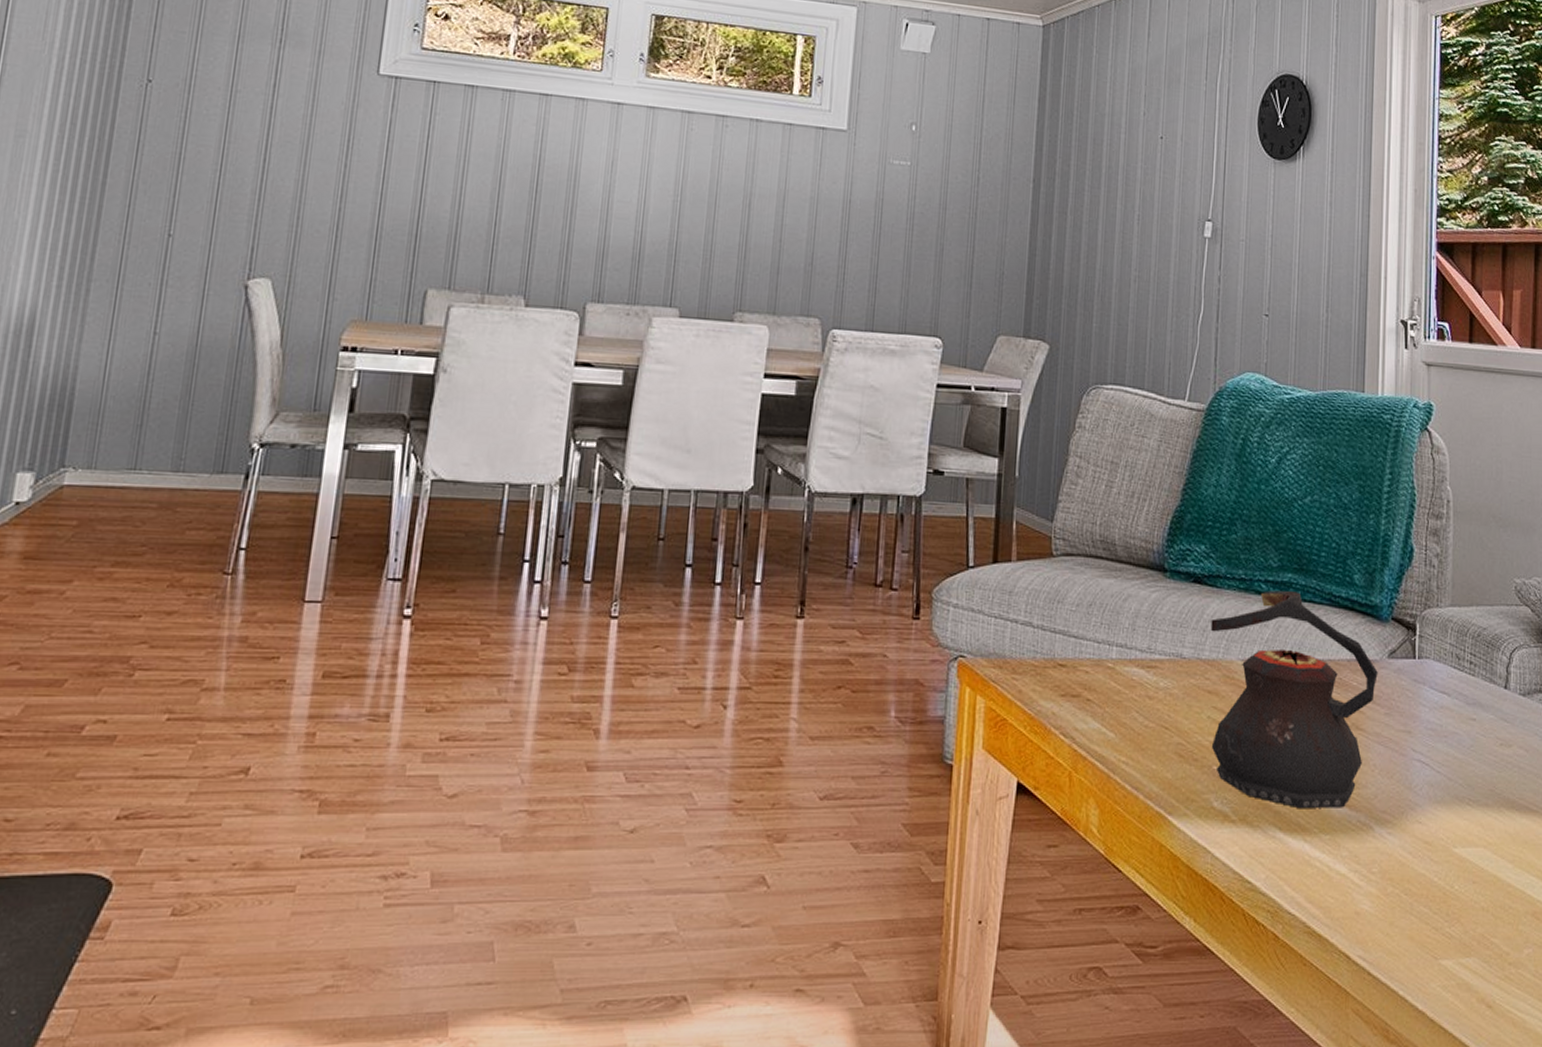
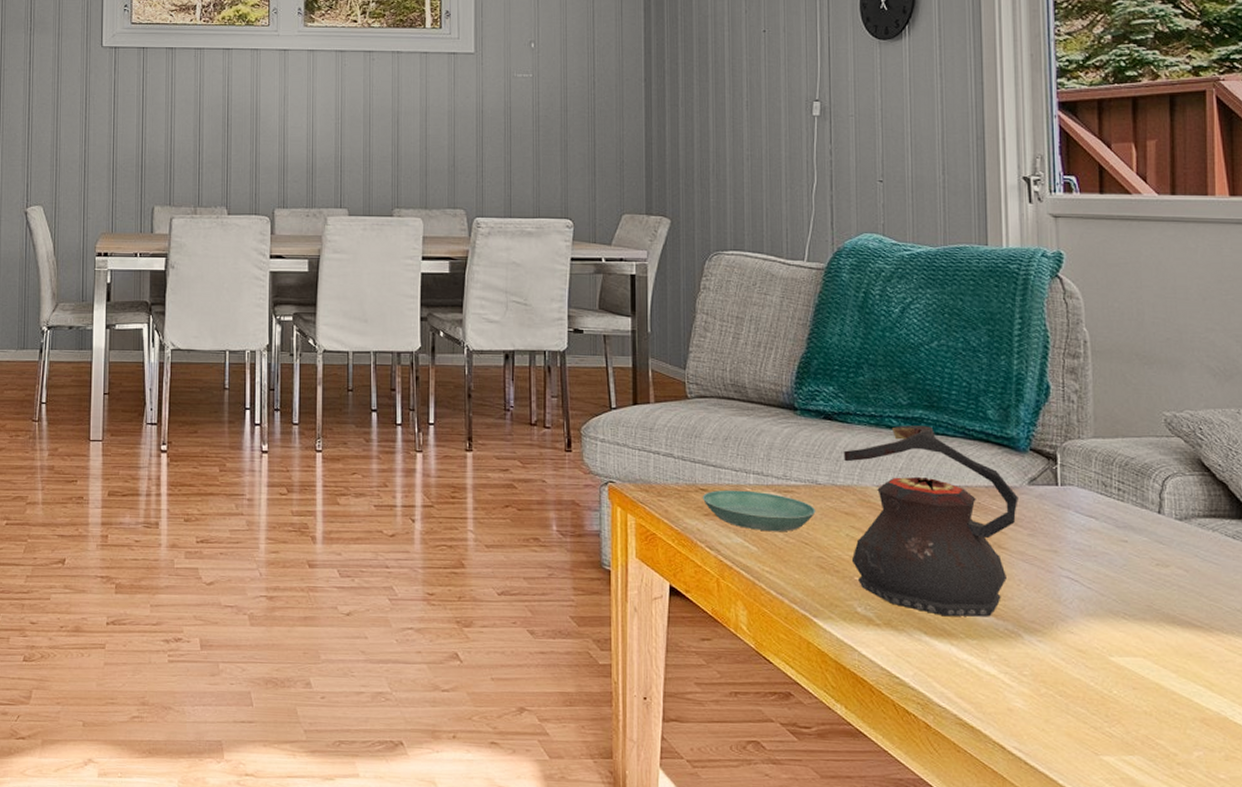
saucer: none [1060,665,1179,715] -> present [702,489,816,532]

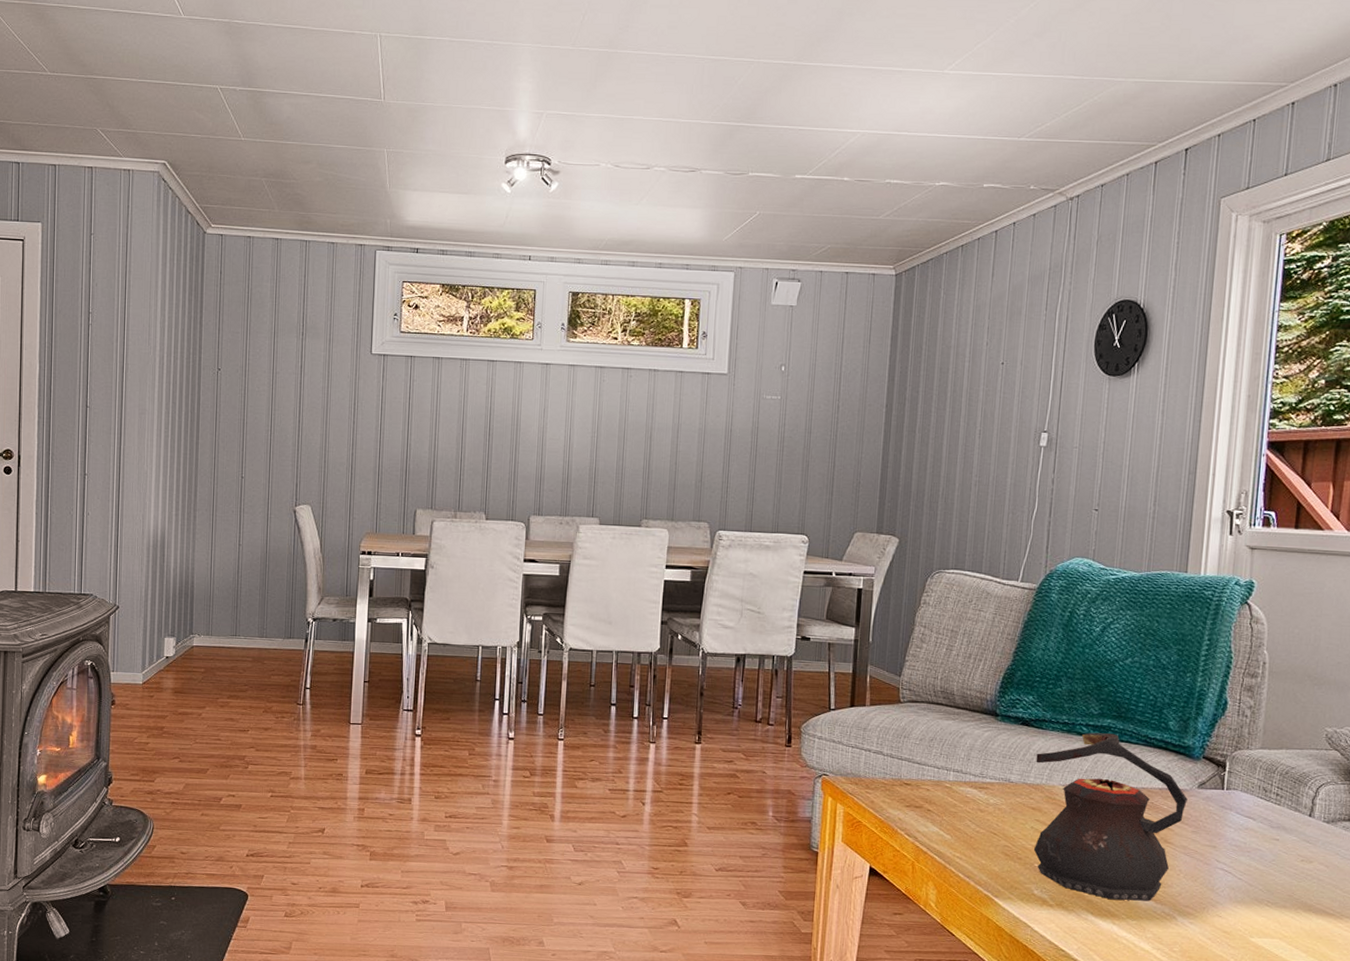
saucer: present [702,489,816,532] -> none [905,784,1006,823]

